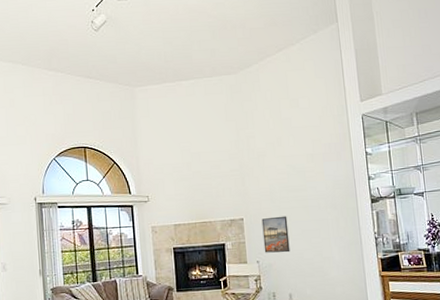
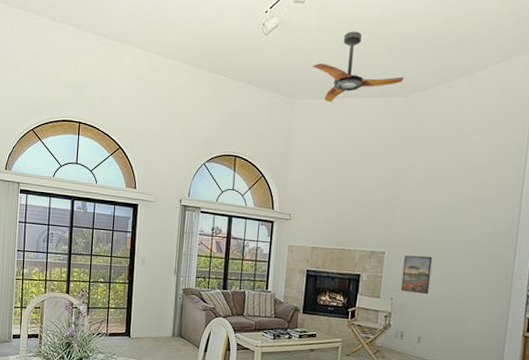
ceiling fan: none [145,20,230,86] -> present [312,31,404,102]

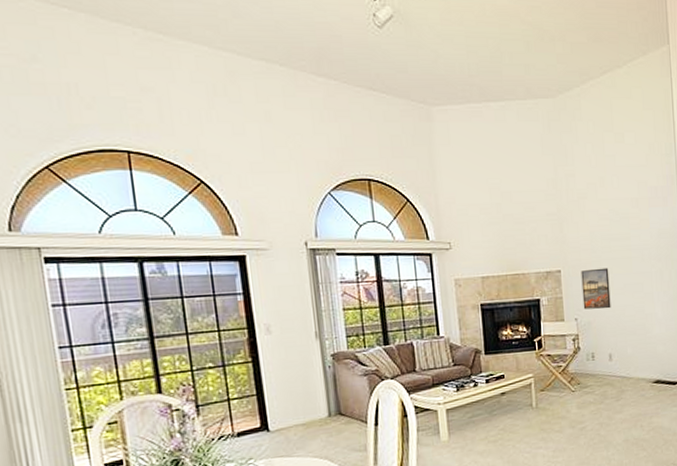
ceiling fan: present [312,31,404,102] -> none [444,24,547,107]

